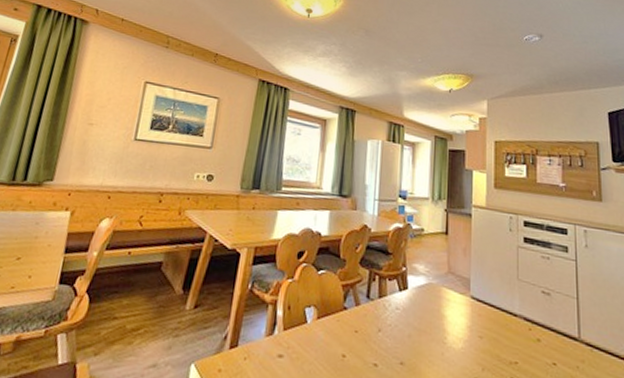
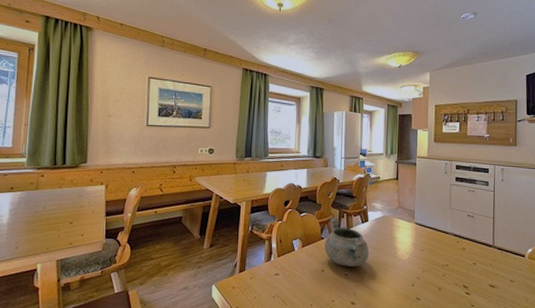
decorative bowl: none [347,280,409,355] -> present [324,218,370,267]

